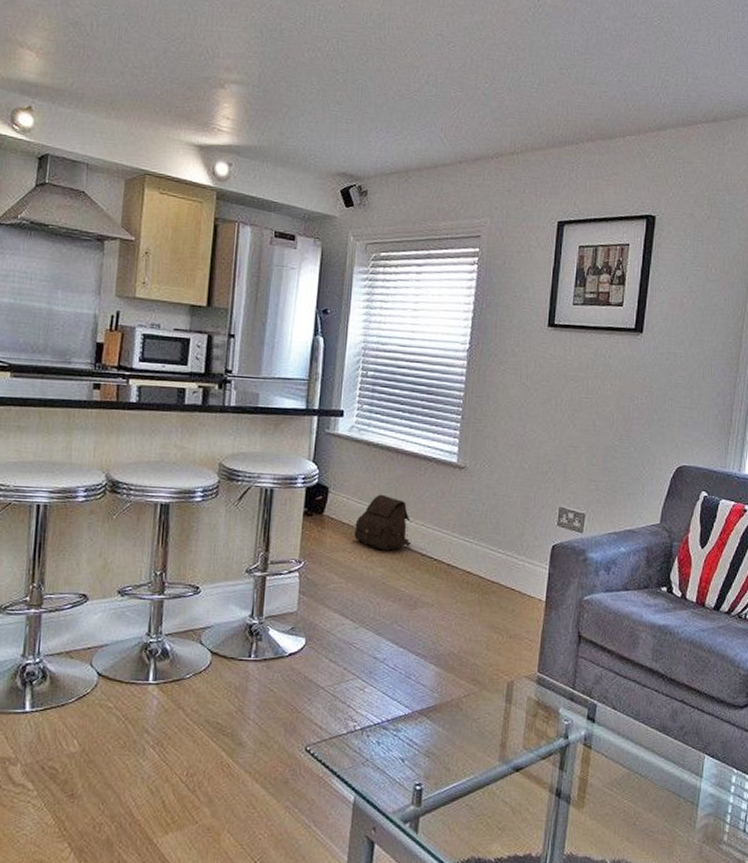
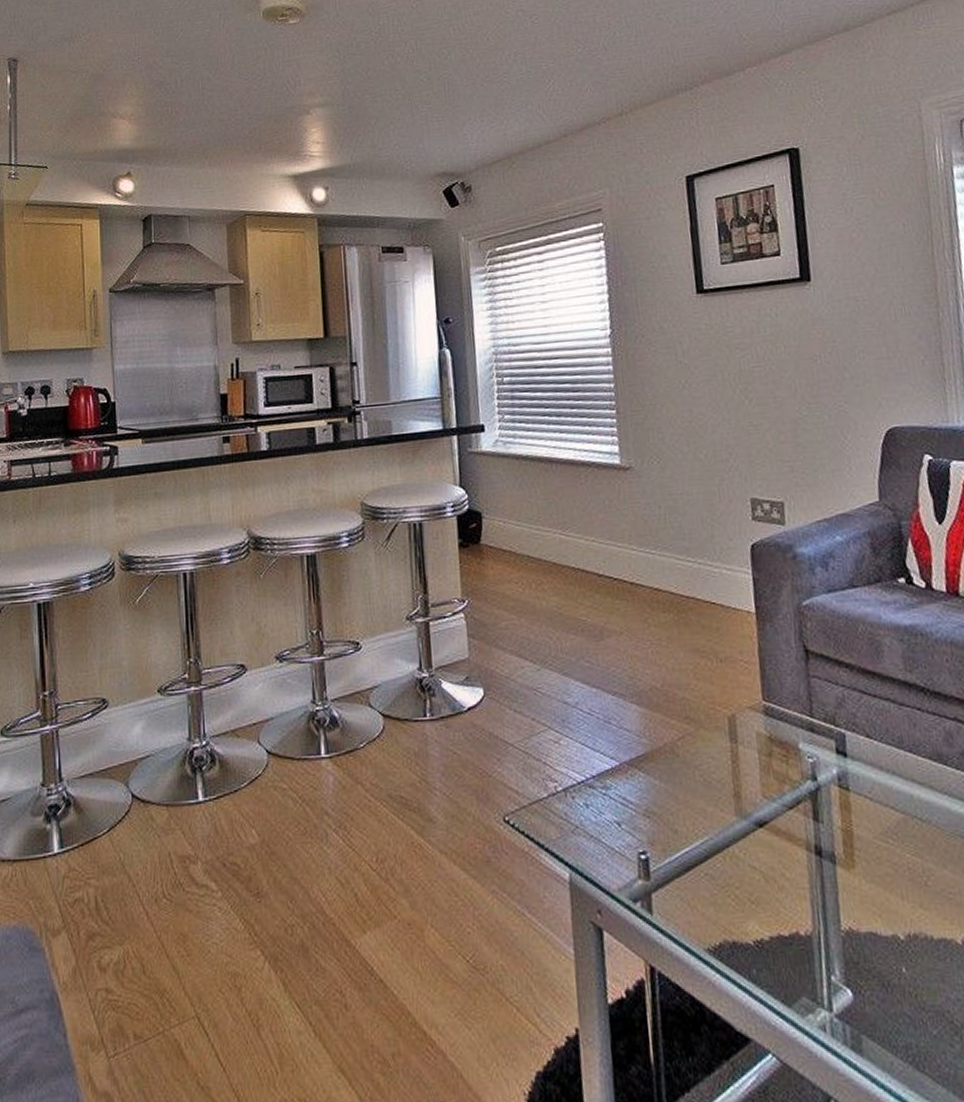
satchel: present [354,494,412,551] -> none [517,511,585,577]

